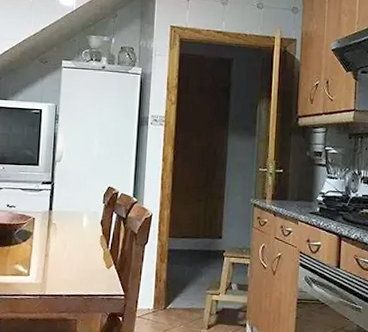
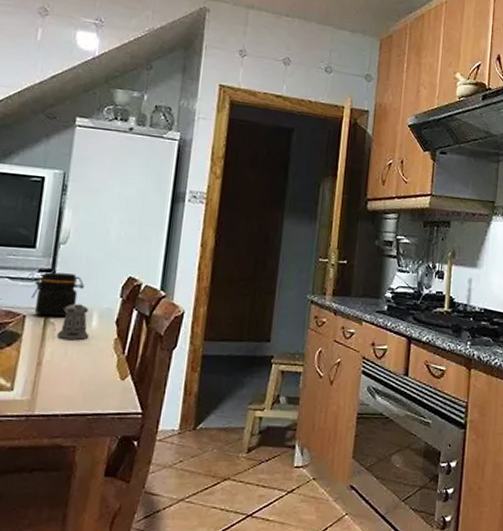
jar: none [38,184,76,219] -> present [31,272,85,317]
pepper shaker: none [58,208,82,237] -> present [56,304,90,340]

